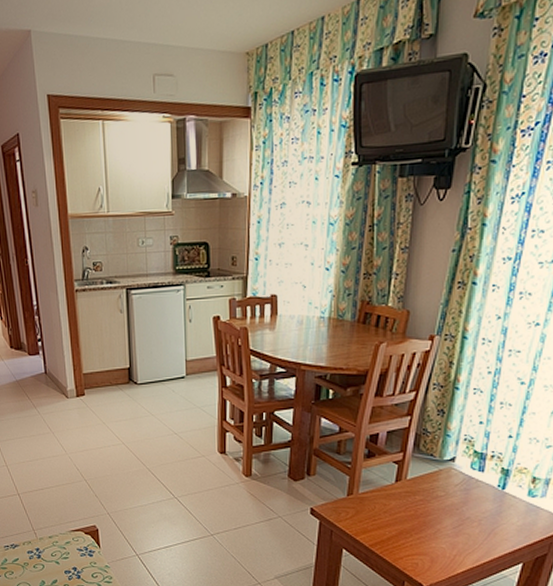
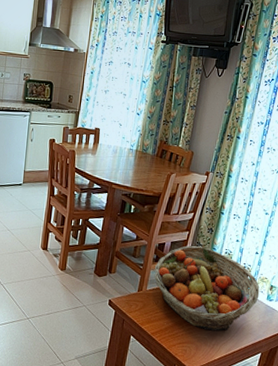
fruit basket: none [367,433,517,539] -> present [153,245,260,332]

